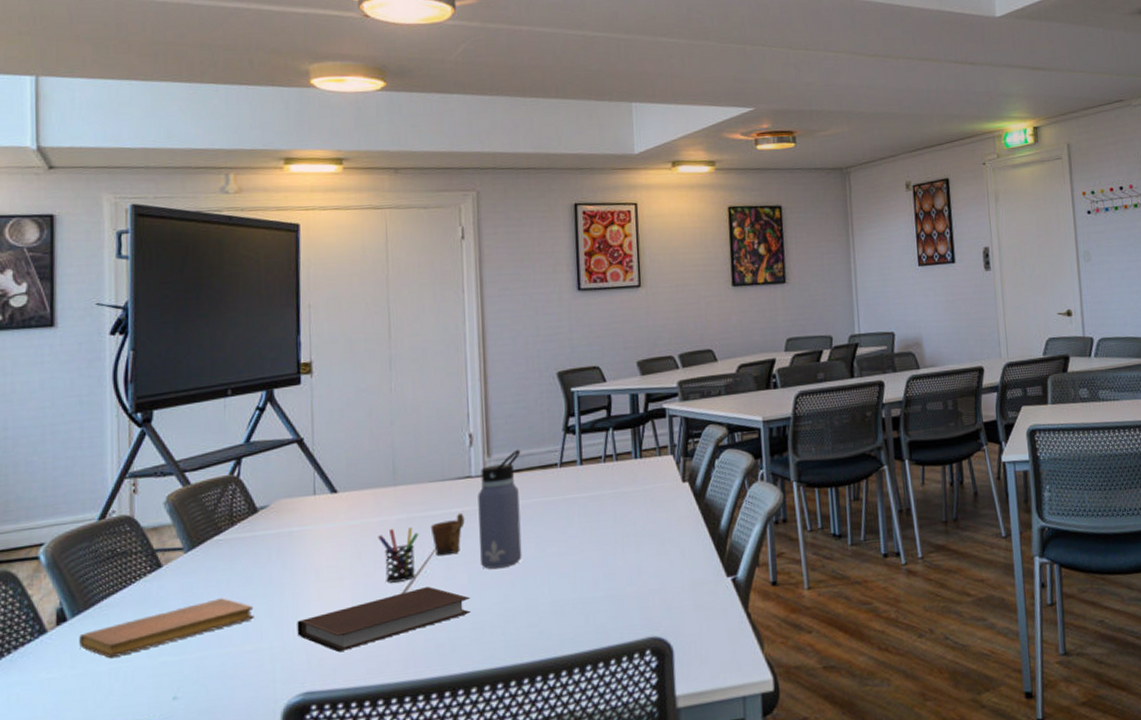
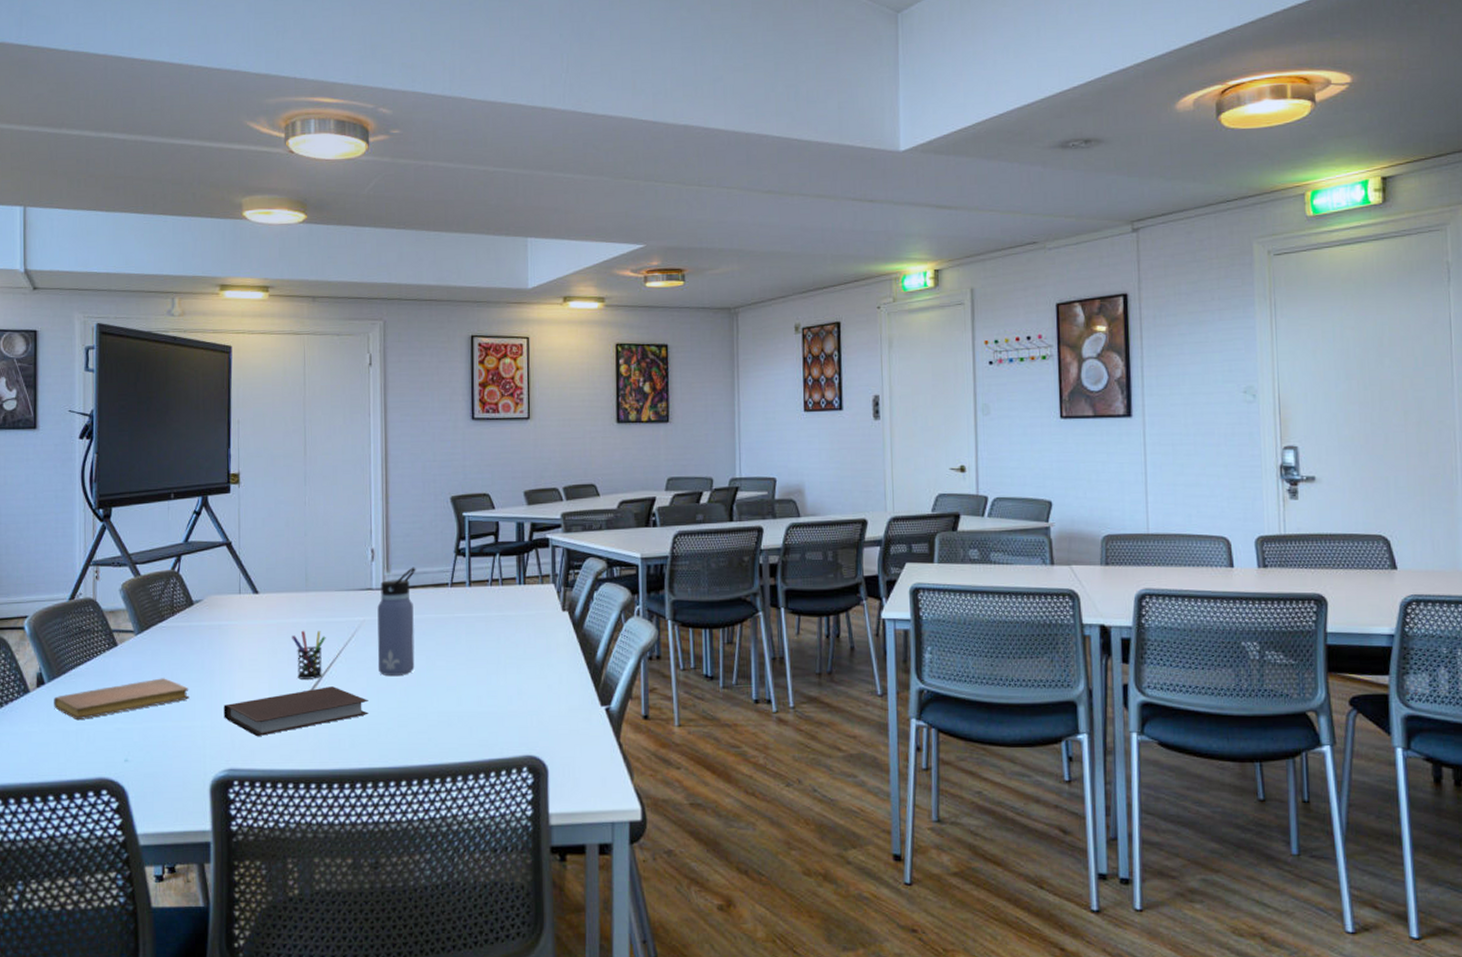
mug: present [430,512,465,557] -> none [336,621,366,660]

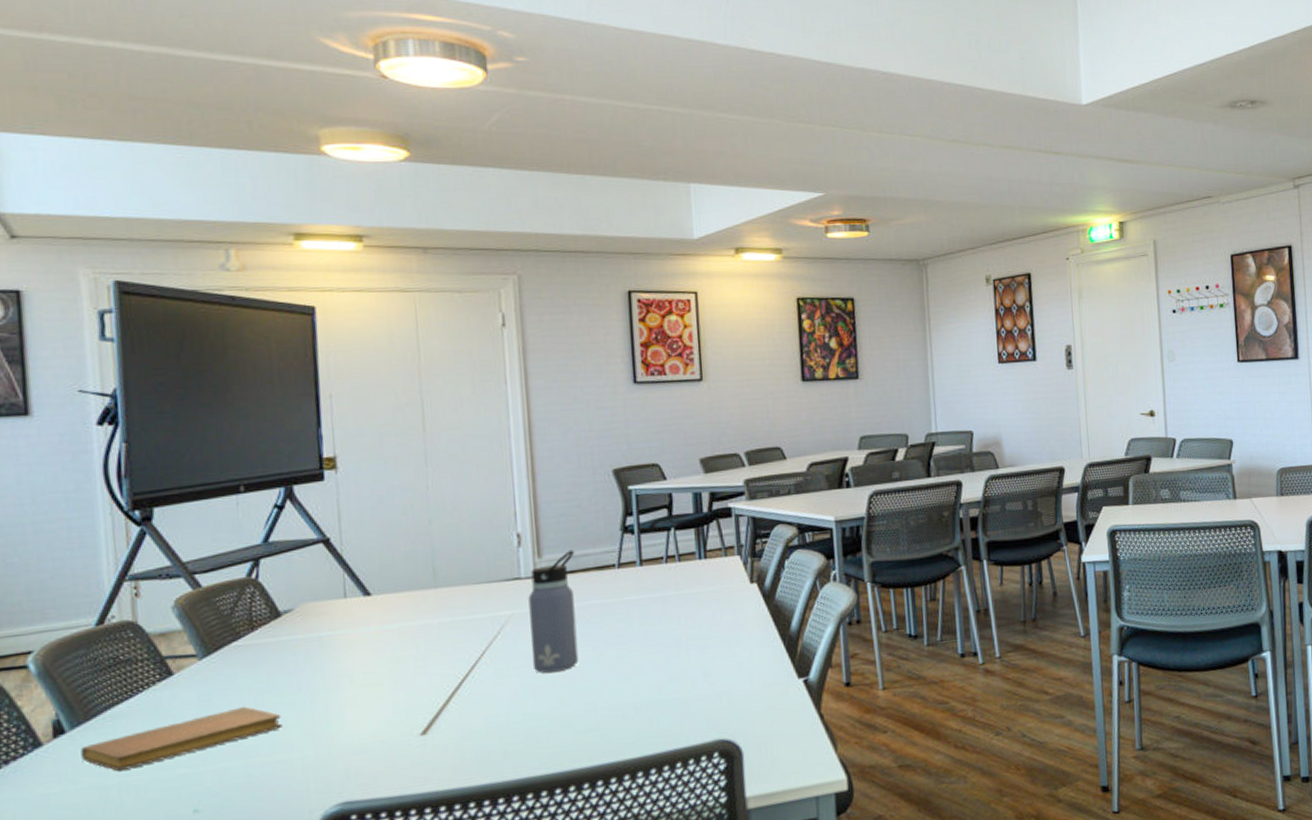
notebook: present [223,686,369,737] -> none [331,692,524,761]
pen holder: present [292,630,326,679] -> none [419,631,465,689]

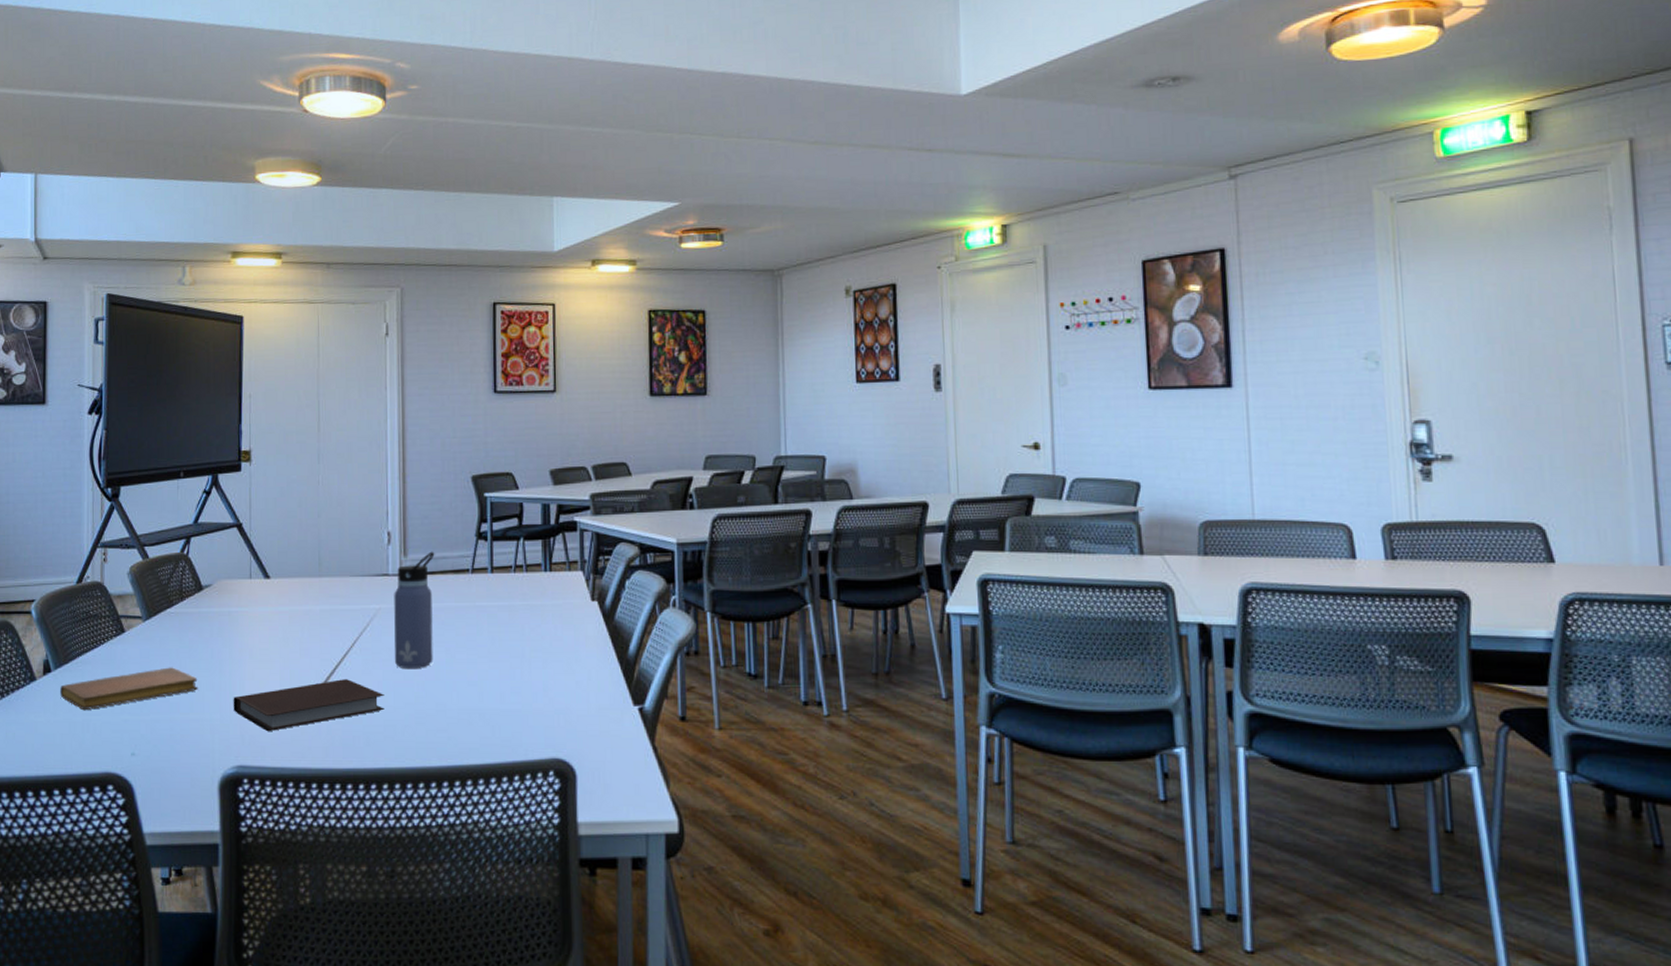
notebook: none [331,692,524,761] -> present [233,679,384,732]

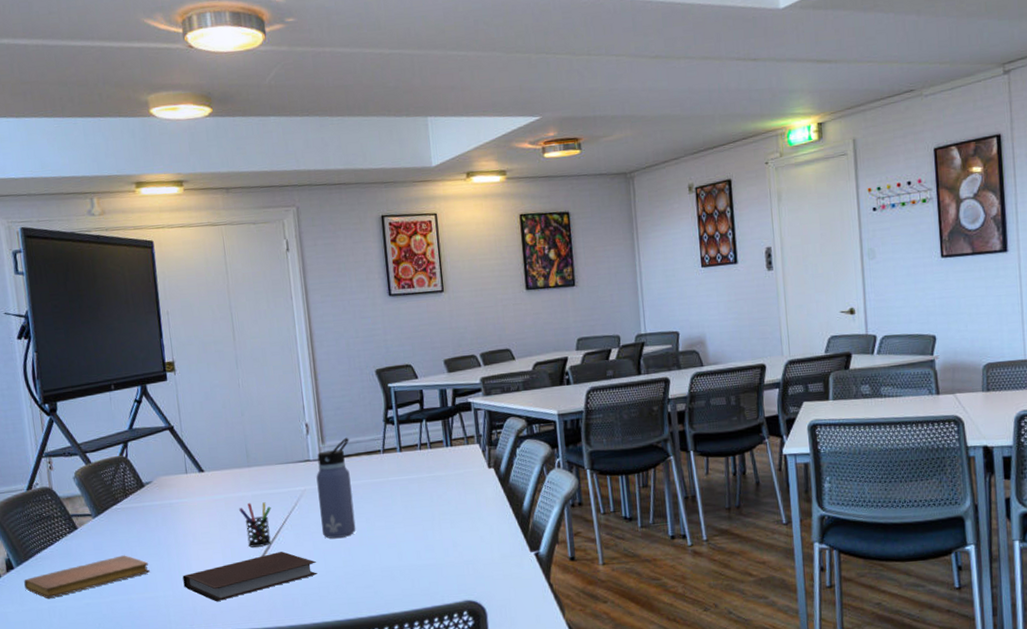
pen holder: none [304,618,340,671] -> present [239,502,271,548]

